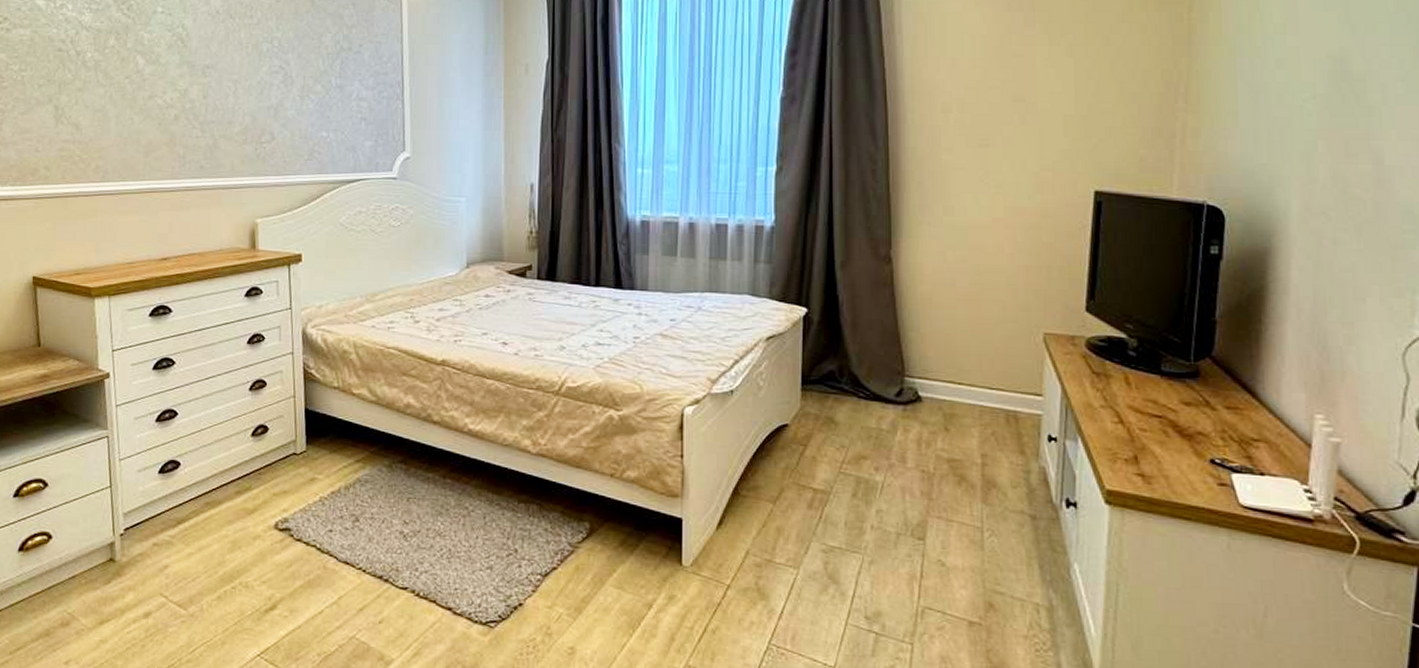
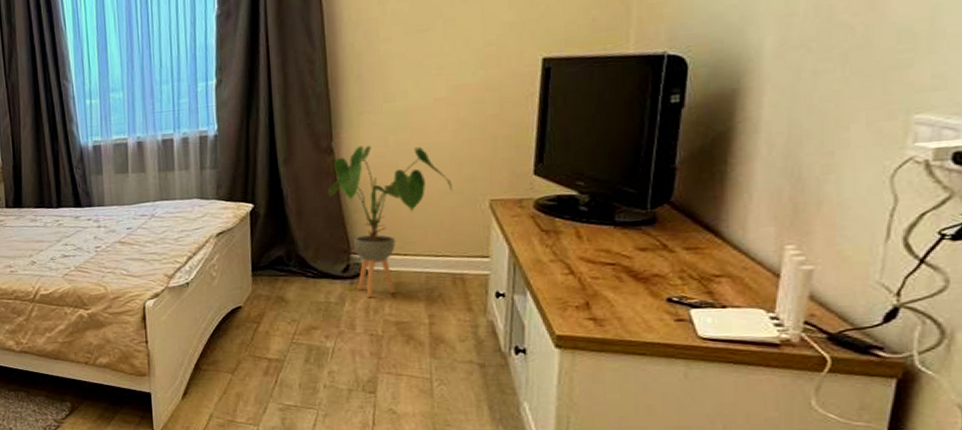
house plant: none [883,258,1008,427] -> present [327,145,453,297]

